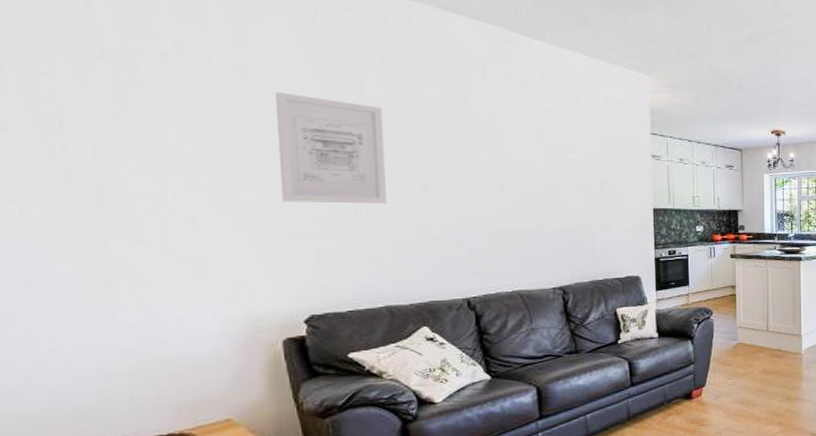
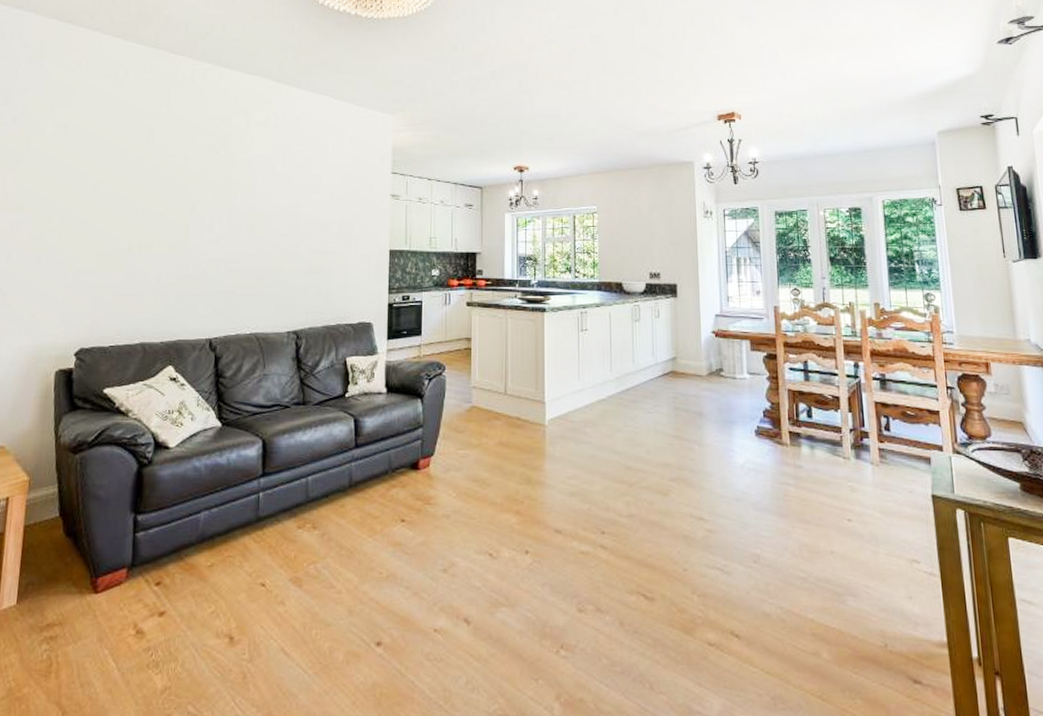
wall art: present [275,92,387,204] -> none [75,144,163,243]

